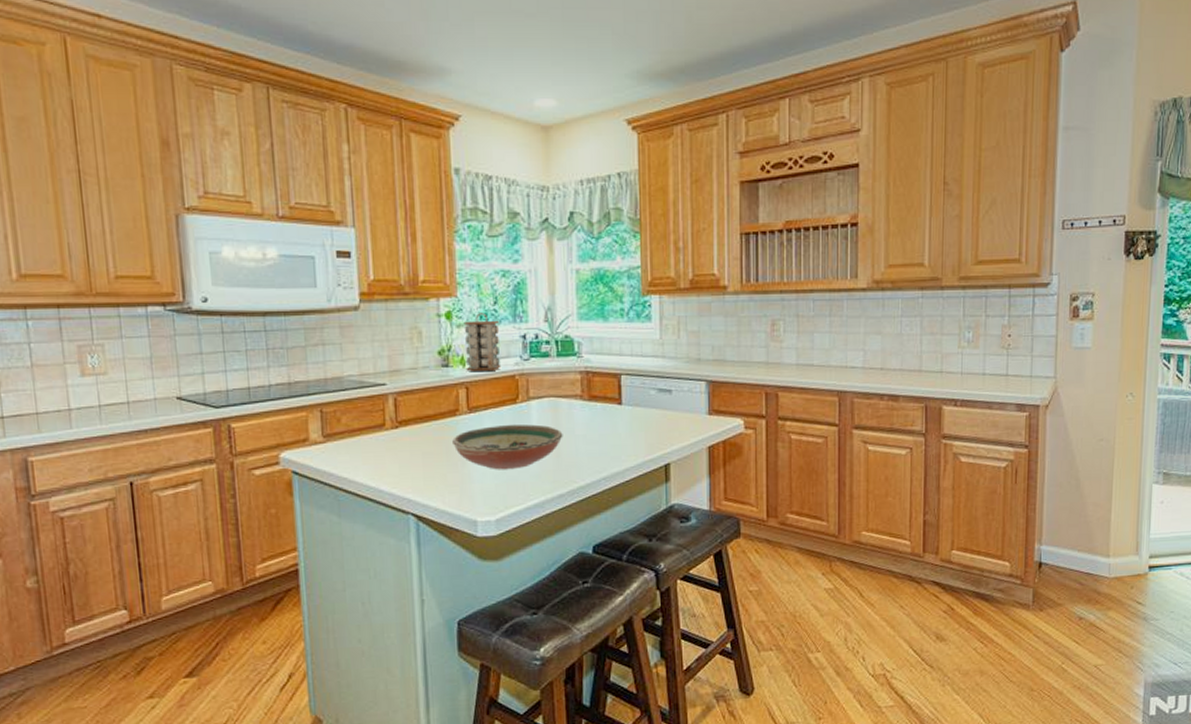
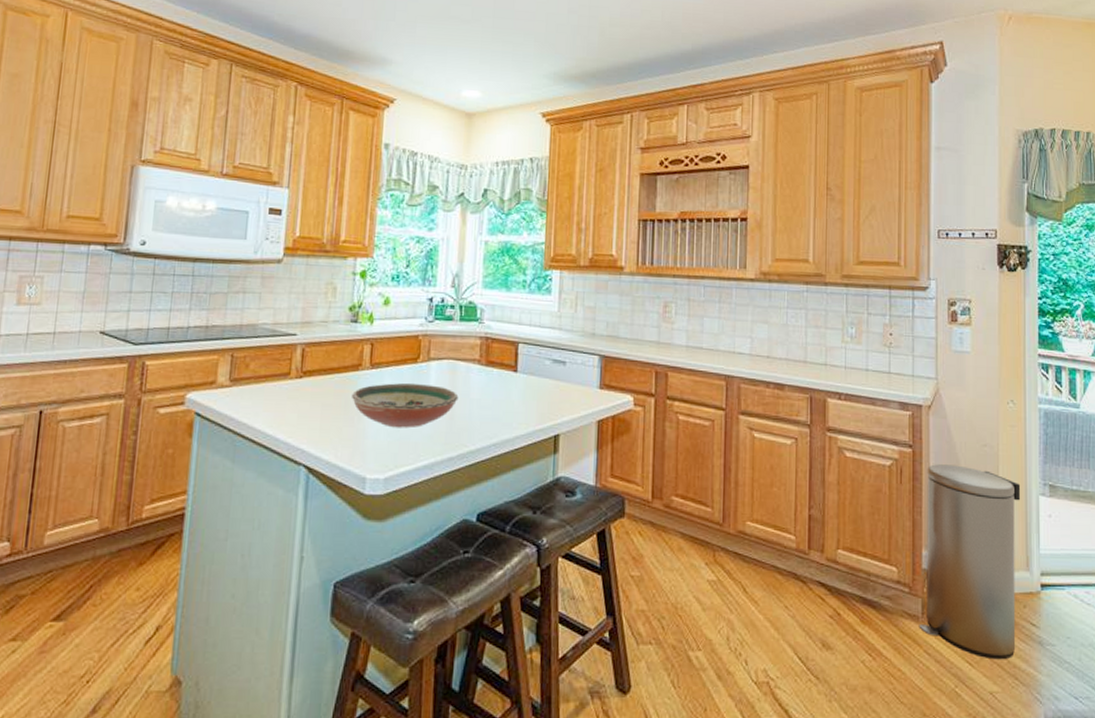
spice rack: present [463,313,502,372] -> none [373,274,410,331]
pedal bin: none [1029,461,1135,637] -> present [919,464,1021,660]

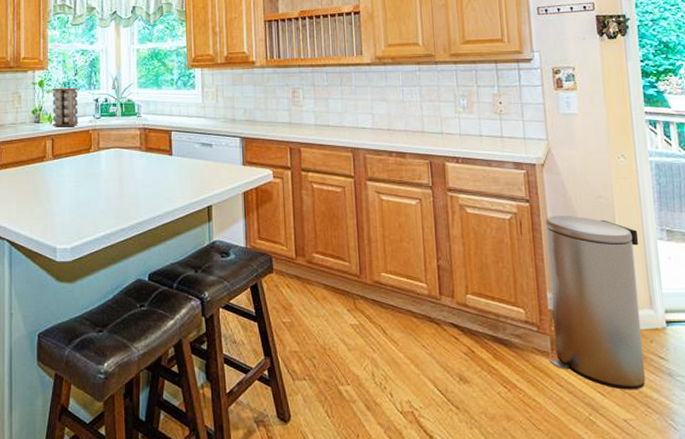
decorative bowl: present [352,382,459,428] -> none [40,169,126,206]
spice rack: none [373,274,410,331] -> present [52,82,79,128]

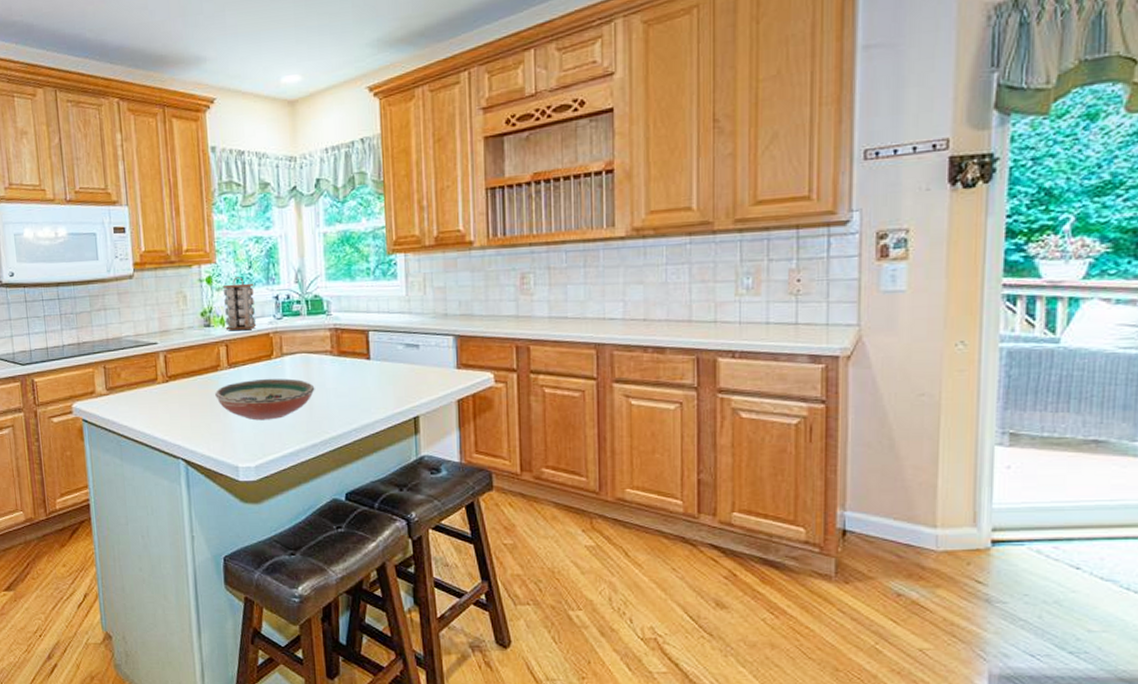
decorative bowl: none [40,169,126,206] -> present [215,378,315,421]
pedal bin: present [545,216,646,390] -> none [831,418,970,618]

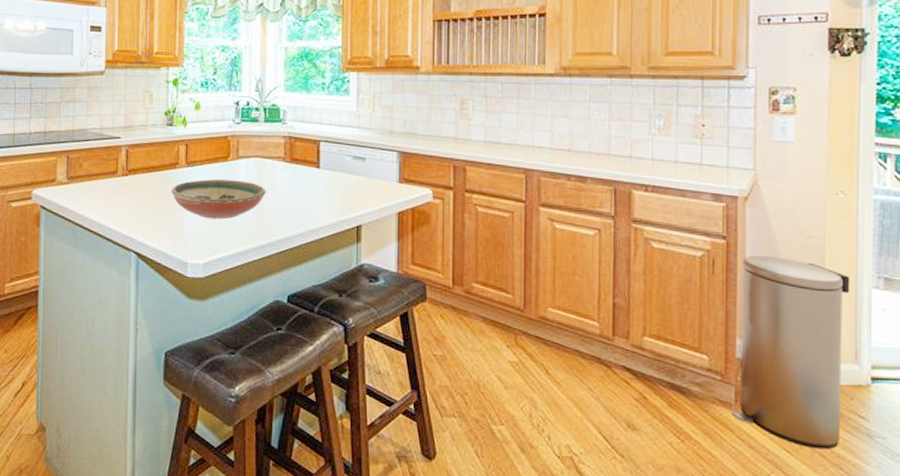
spice rack: present [222,277,257,331] -> none [186,81,217,132]
pedal bin: none [831,418,970,618] -> present [731,255,850,450]

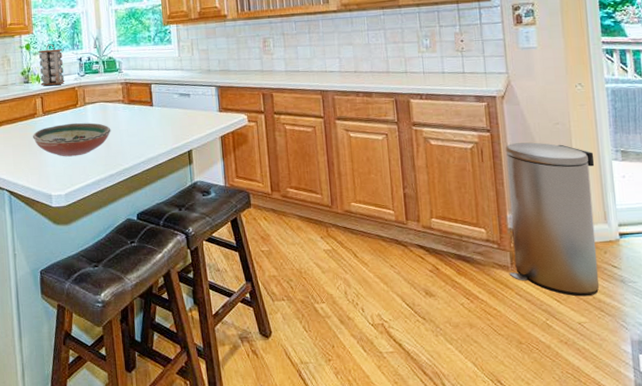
spice rack: none [186,81,217,132] -> present [38,44,65,86]

